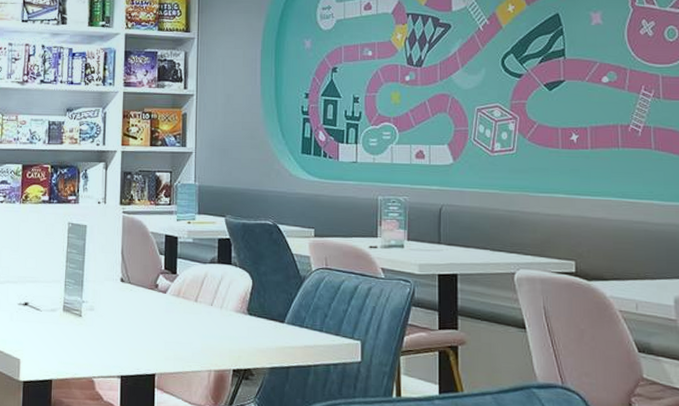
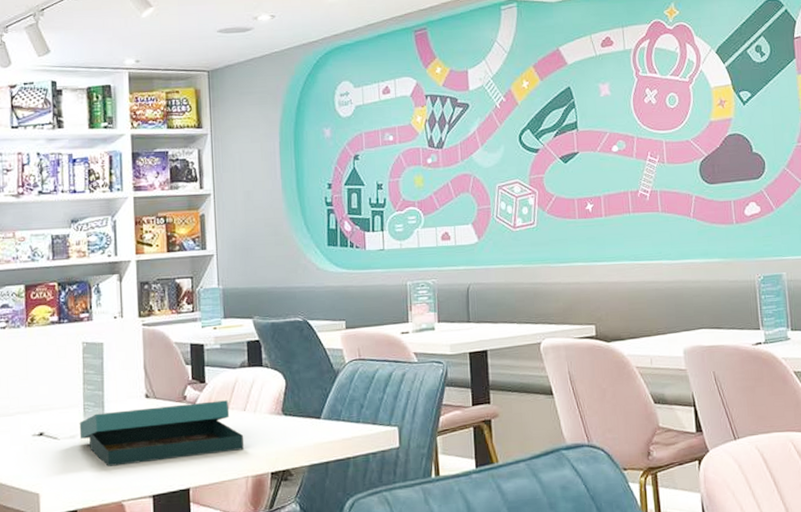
board game: none [59,291,210,344] -> present [79,400,244,466]

